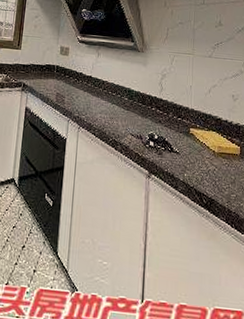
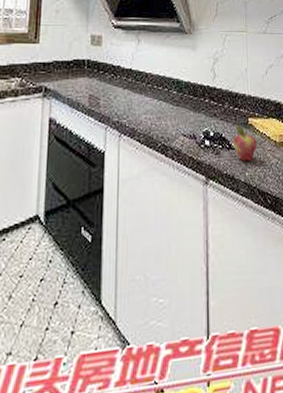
fruit: none [174,132,197,165] -> present [232,124,257,161]

